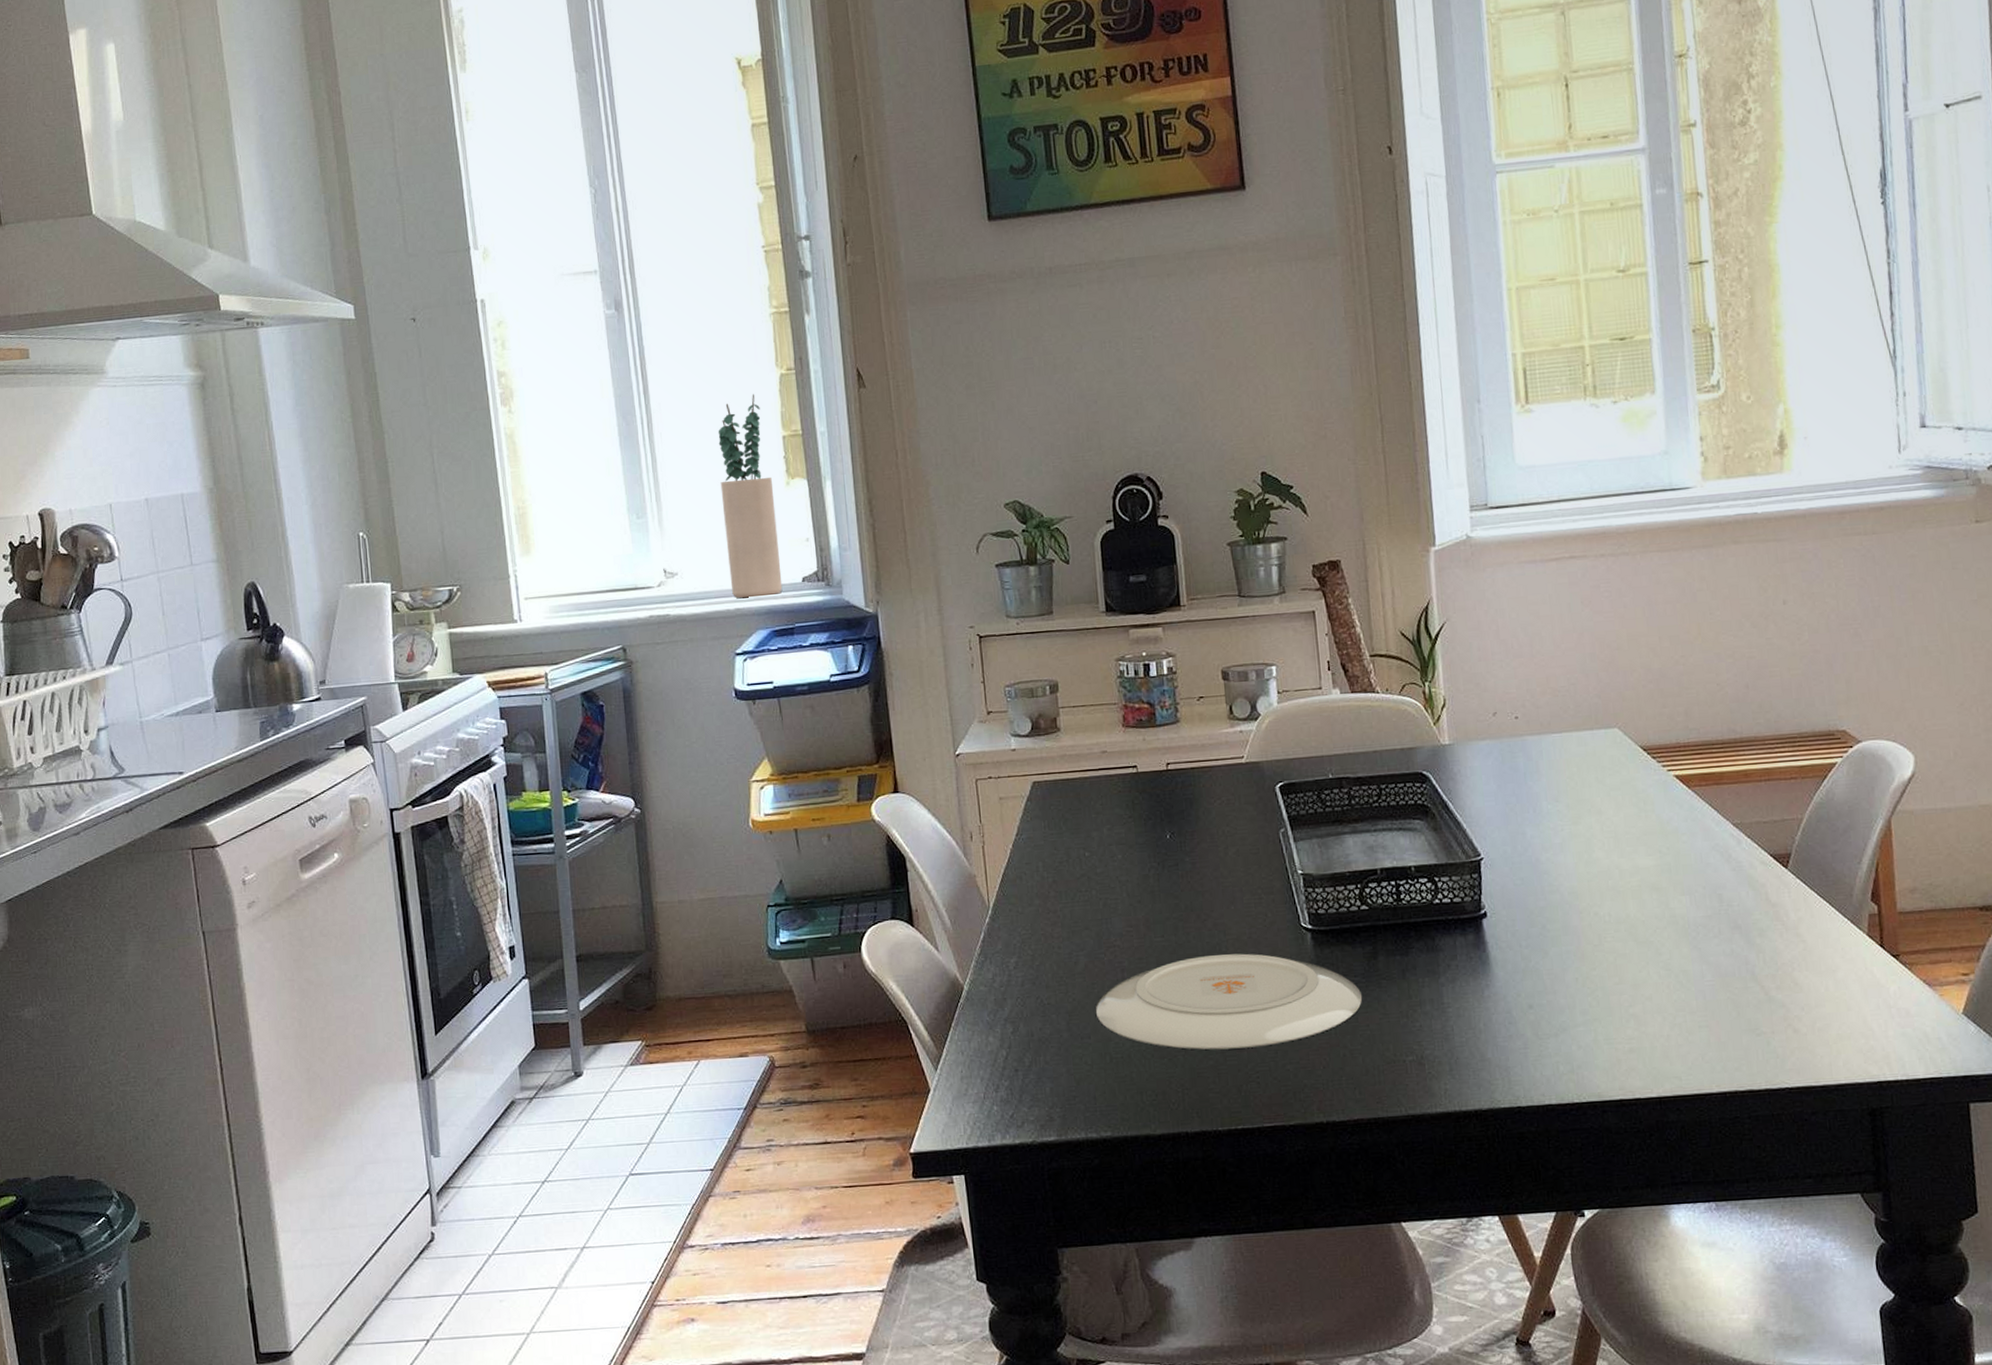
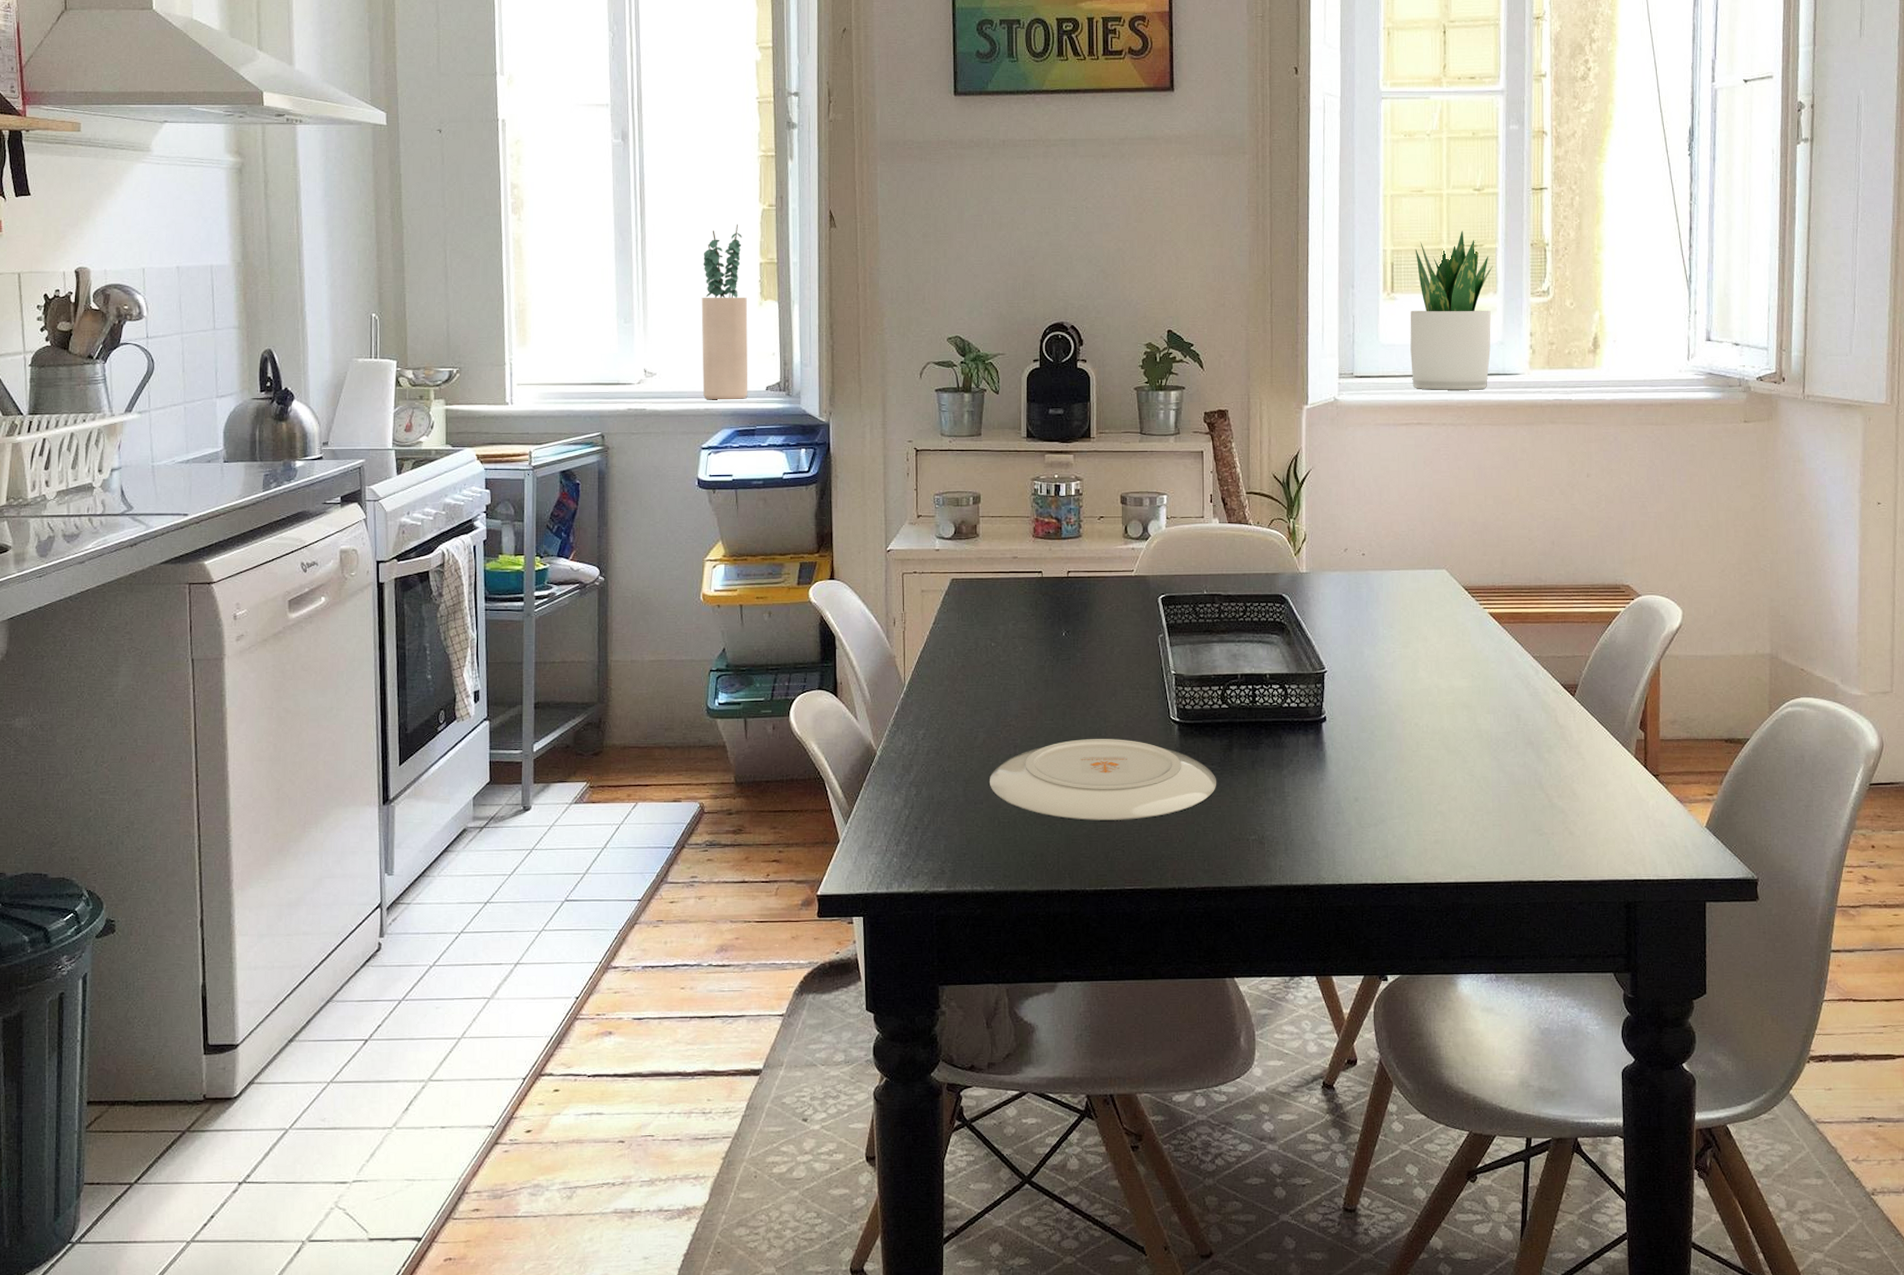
planter: none [1550,322,1653,517] -> present [1410,230,1493,390]

